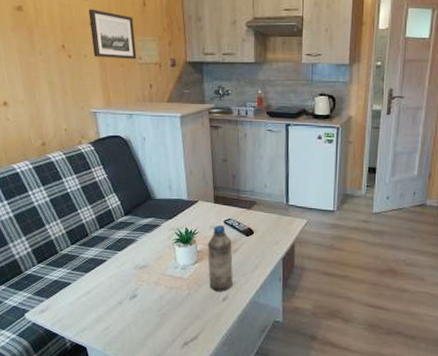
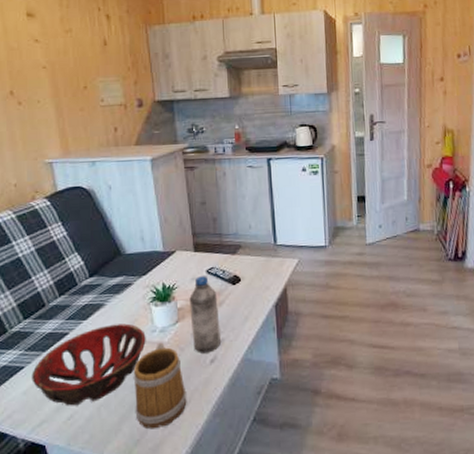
decorative bowl: none [77,257,170,320] -> present [32,323,146,406]
wall art: present [89,9,137,59] -> none [42,51,98,103]
mug: none [158,277,201,348] -> present [133,342,187,429]

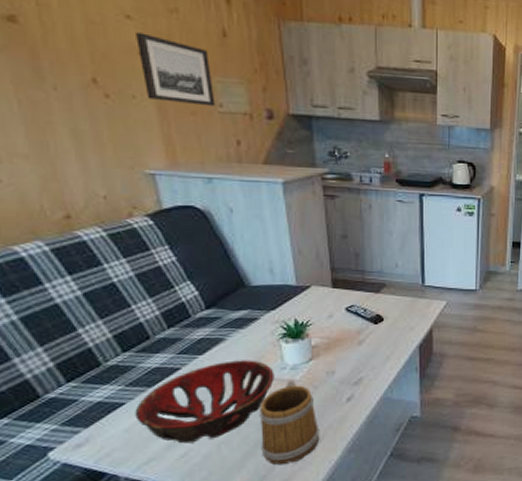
wall art: none [42,51,98,103] -> present [136,32,216,107]
water bottle: present [189,276,220,354] -> none [325,314,359,392]

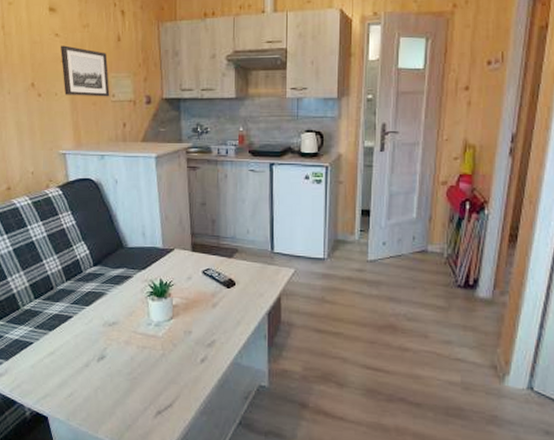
decorative bowl: present [135,360,274,444] -> none [39,313,142,385]
mug: present [259,380,320,466] -> none [128,336,177,418]

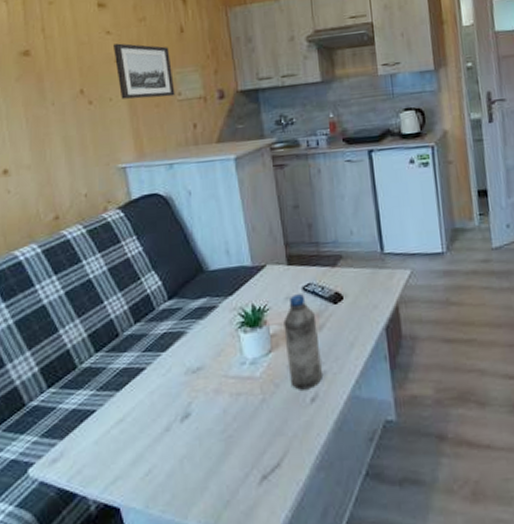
water bottle: none [184,276,212,352] -> present [283,294,322,390]

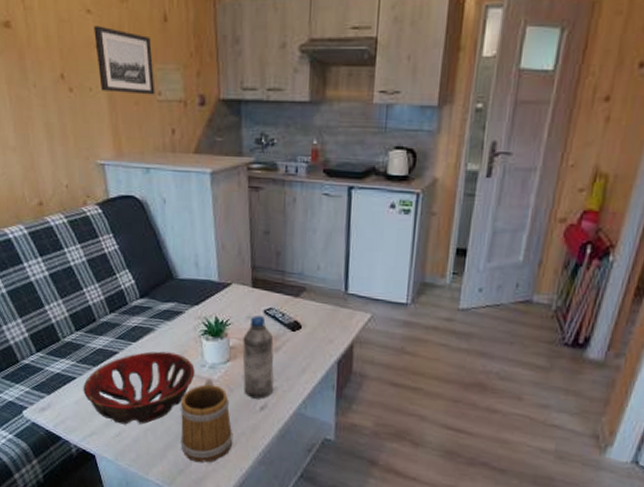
decorative bowl: none [104,355,235,459] -> present [83,351,195,425]
mug: none [220,377,285,487] -> present [180,378,233,463]

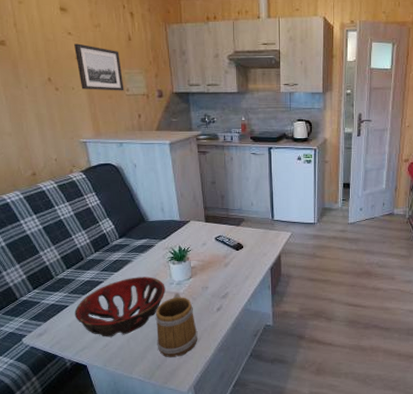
water bottle: present [242,315,274,399] -> none [201,242,225,303]

